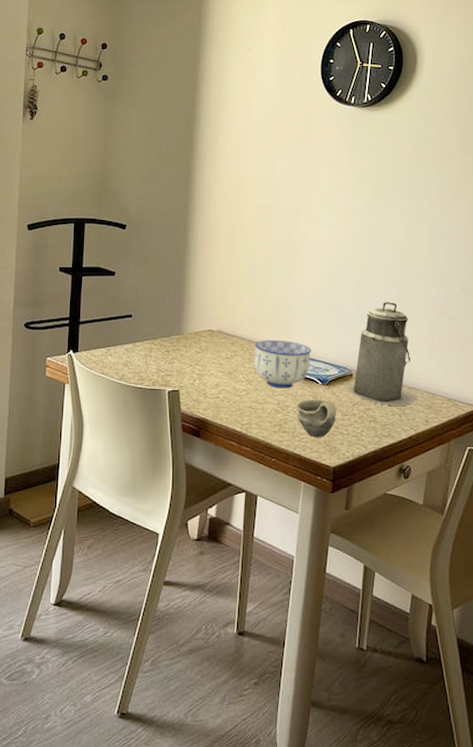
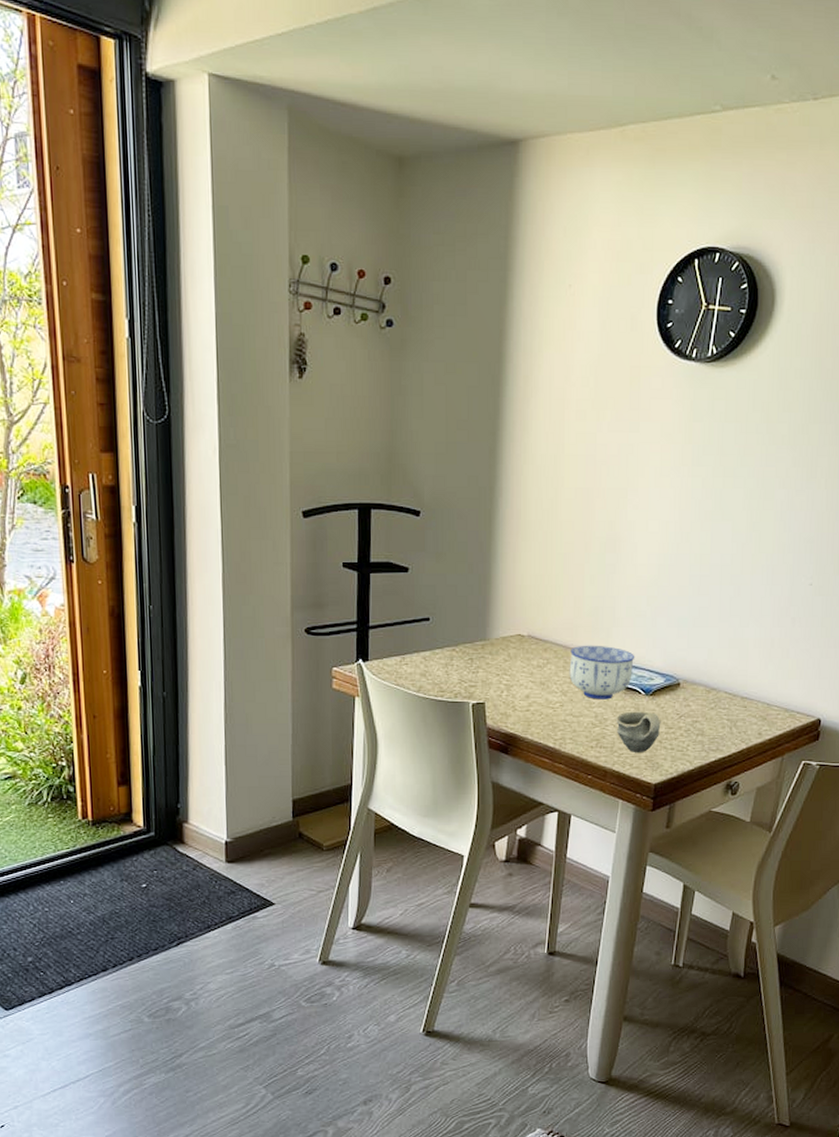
canister: present [348,301,418,407] -> none [674,600,752,718]

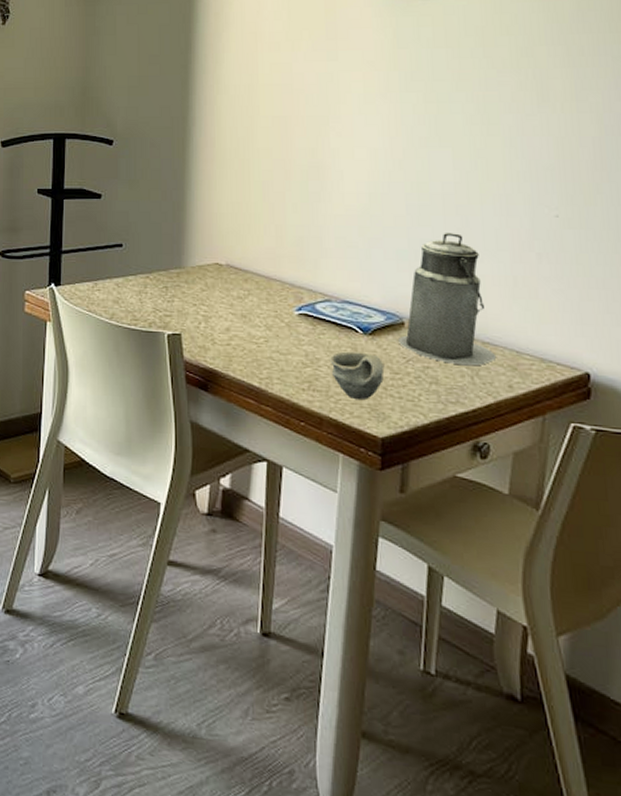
bowl: present [569,645,635,700] -> none [273,276,349,337]
canister: none [674,600,752,718] -> present [399,232,497,366]

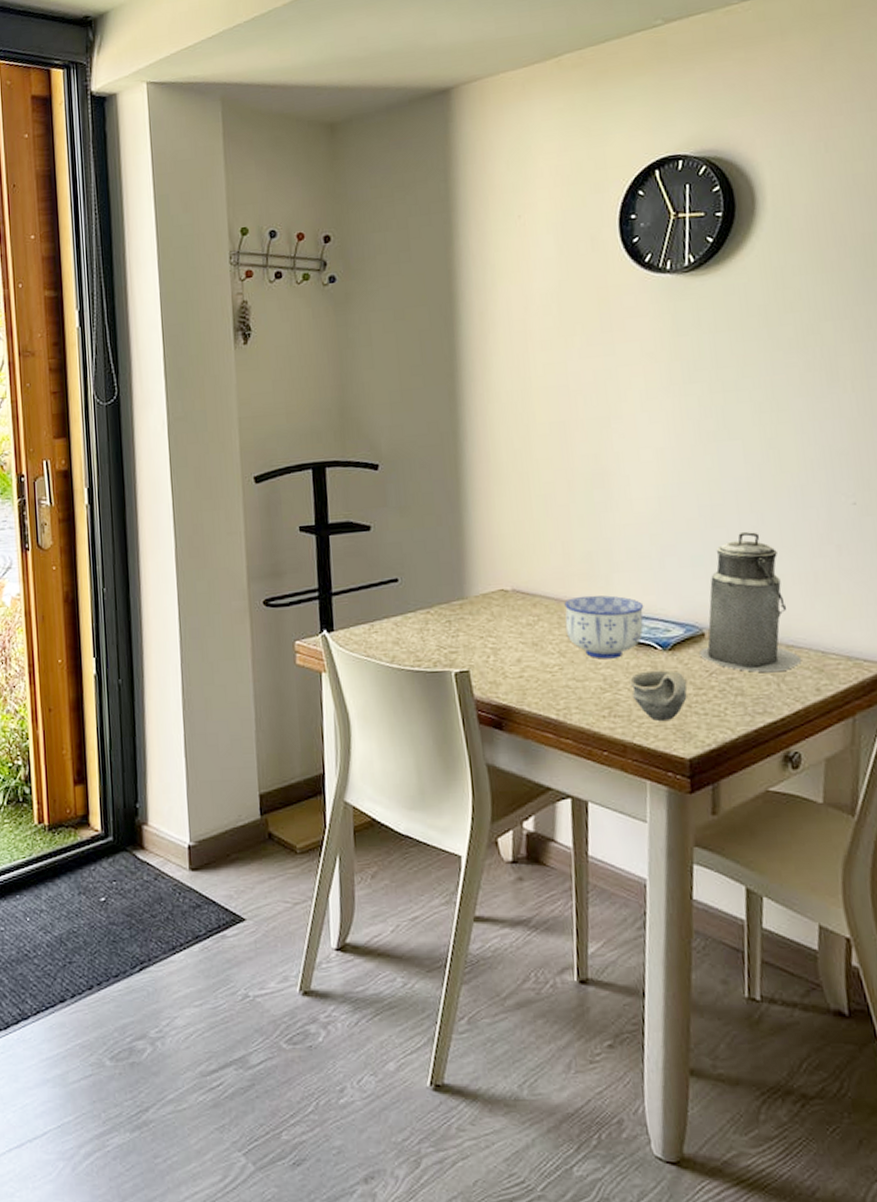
bowl: none [273,276,349,337] -> present [564,595,644,659]

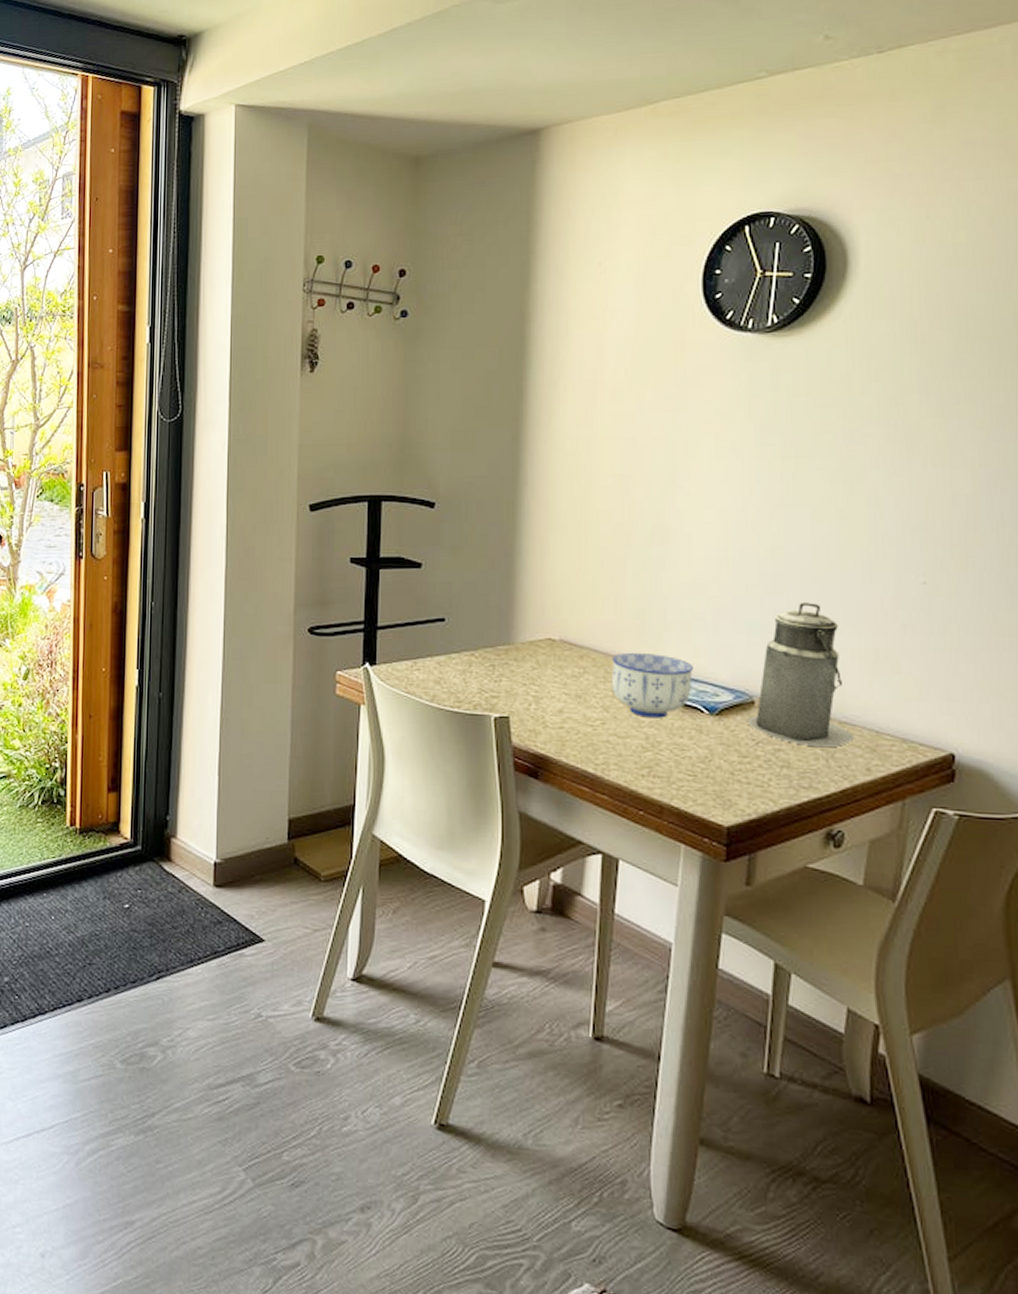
cup: present [630,669,688,722] -> none [673,733,732,787]

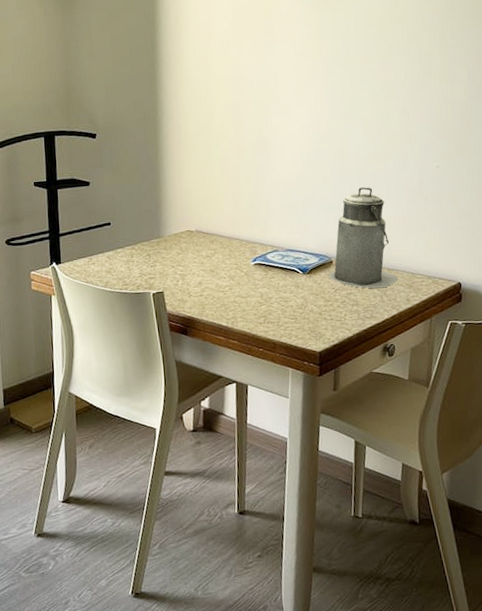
bowl: present [611,652,694,718] -> none [234,234,291,281]

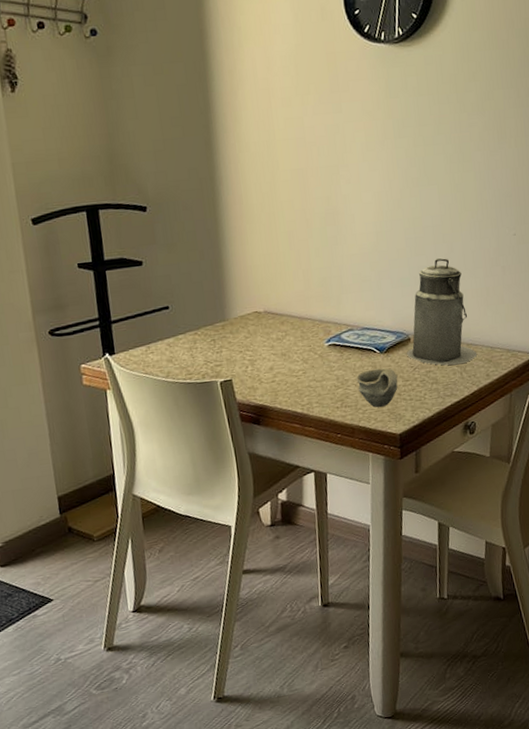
cup: none [279,288,320,326] -> present [356,368,398,408]

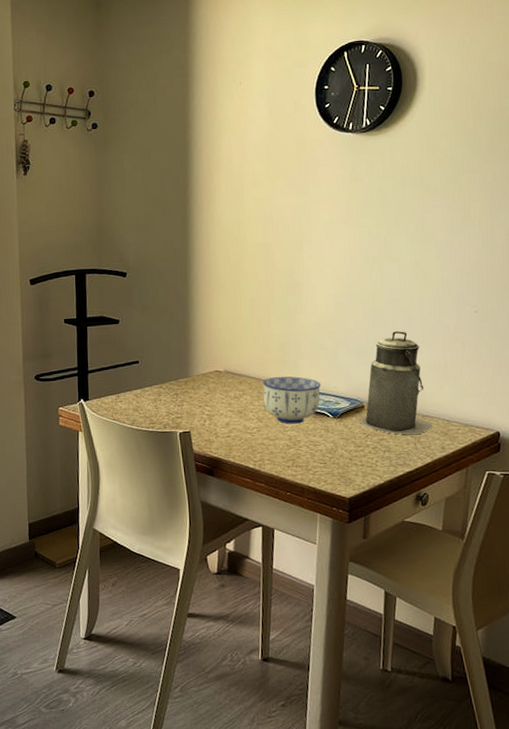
bowl: none [306,312,366,363] -> present [262,376,321,424]
cup: present [356,368,398,408] -> none [308,432,350,471]

